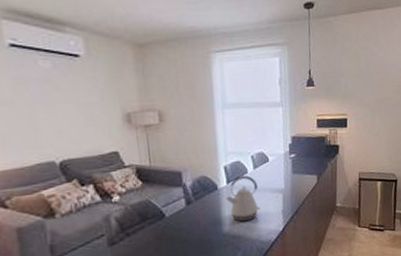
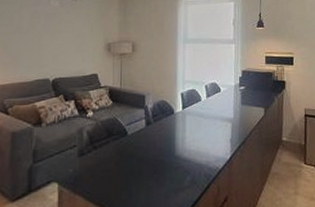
kettle: present [226,175,261,222] -> none [180,103,211,147]

